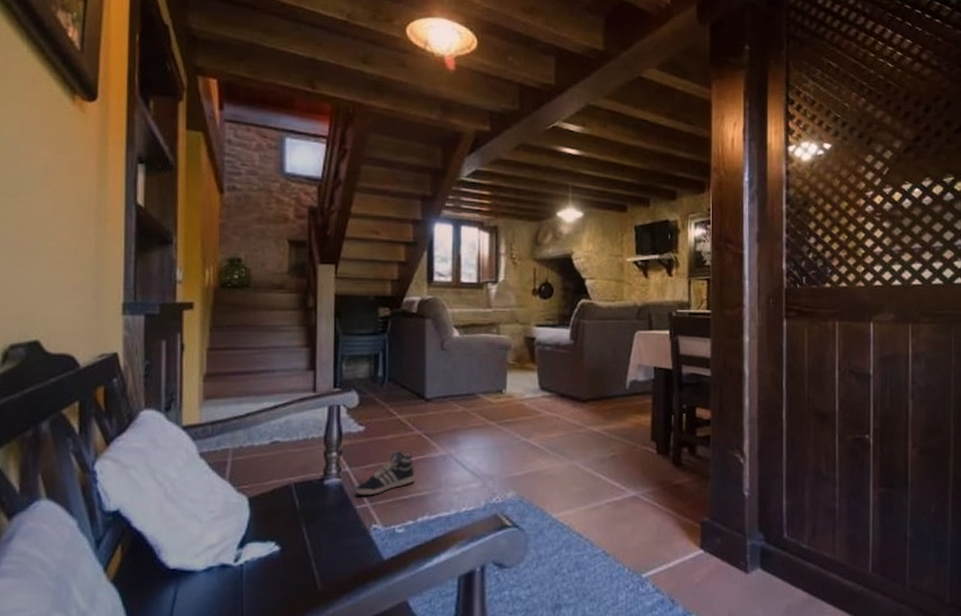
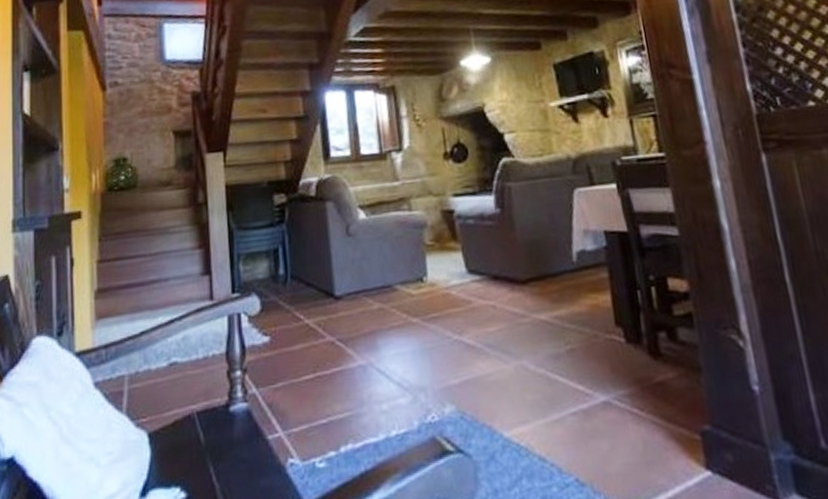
sneaker: present [354,451,415,496] -> none [264,363,333,423]

